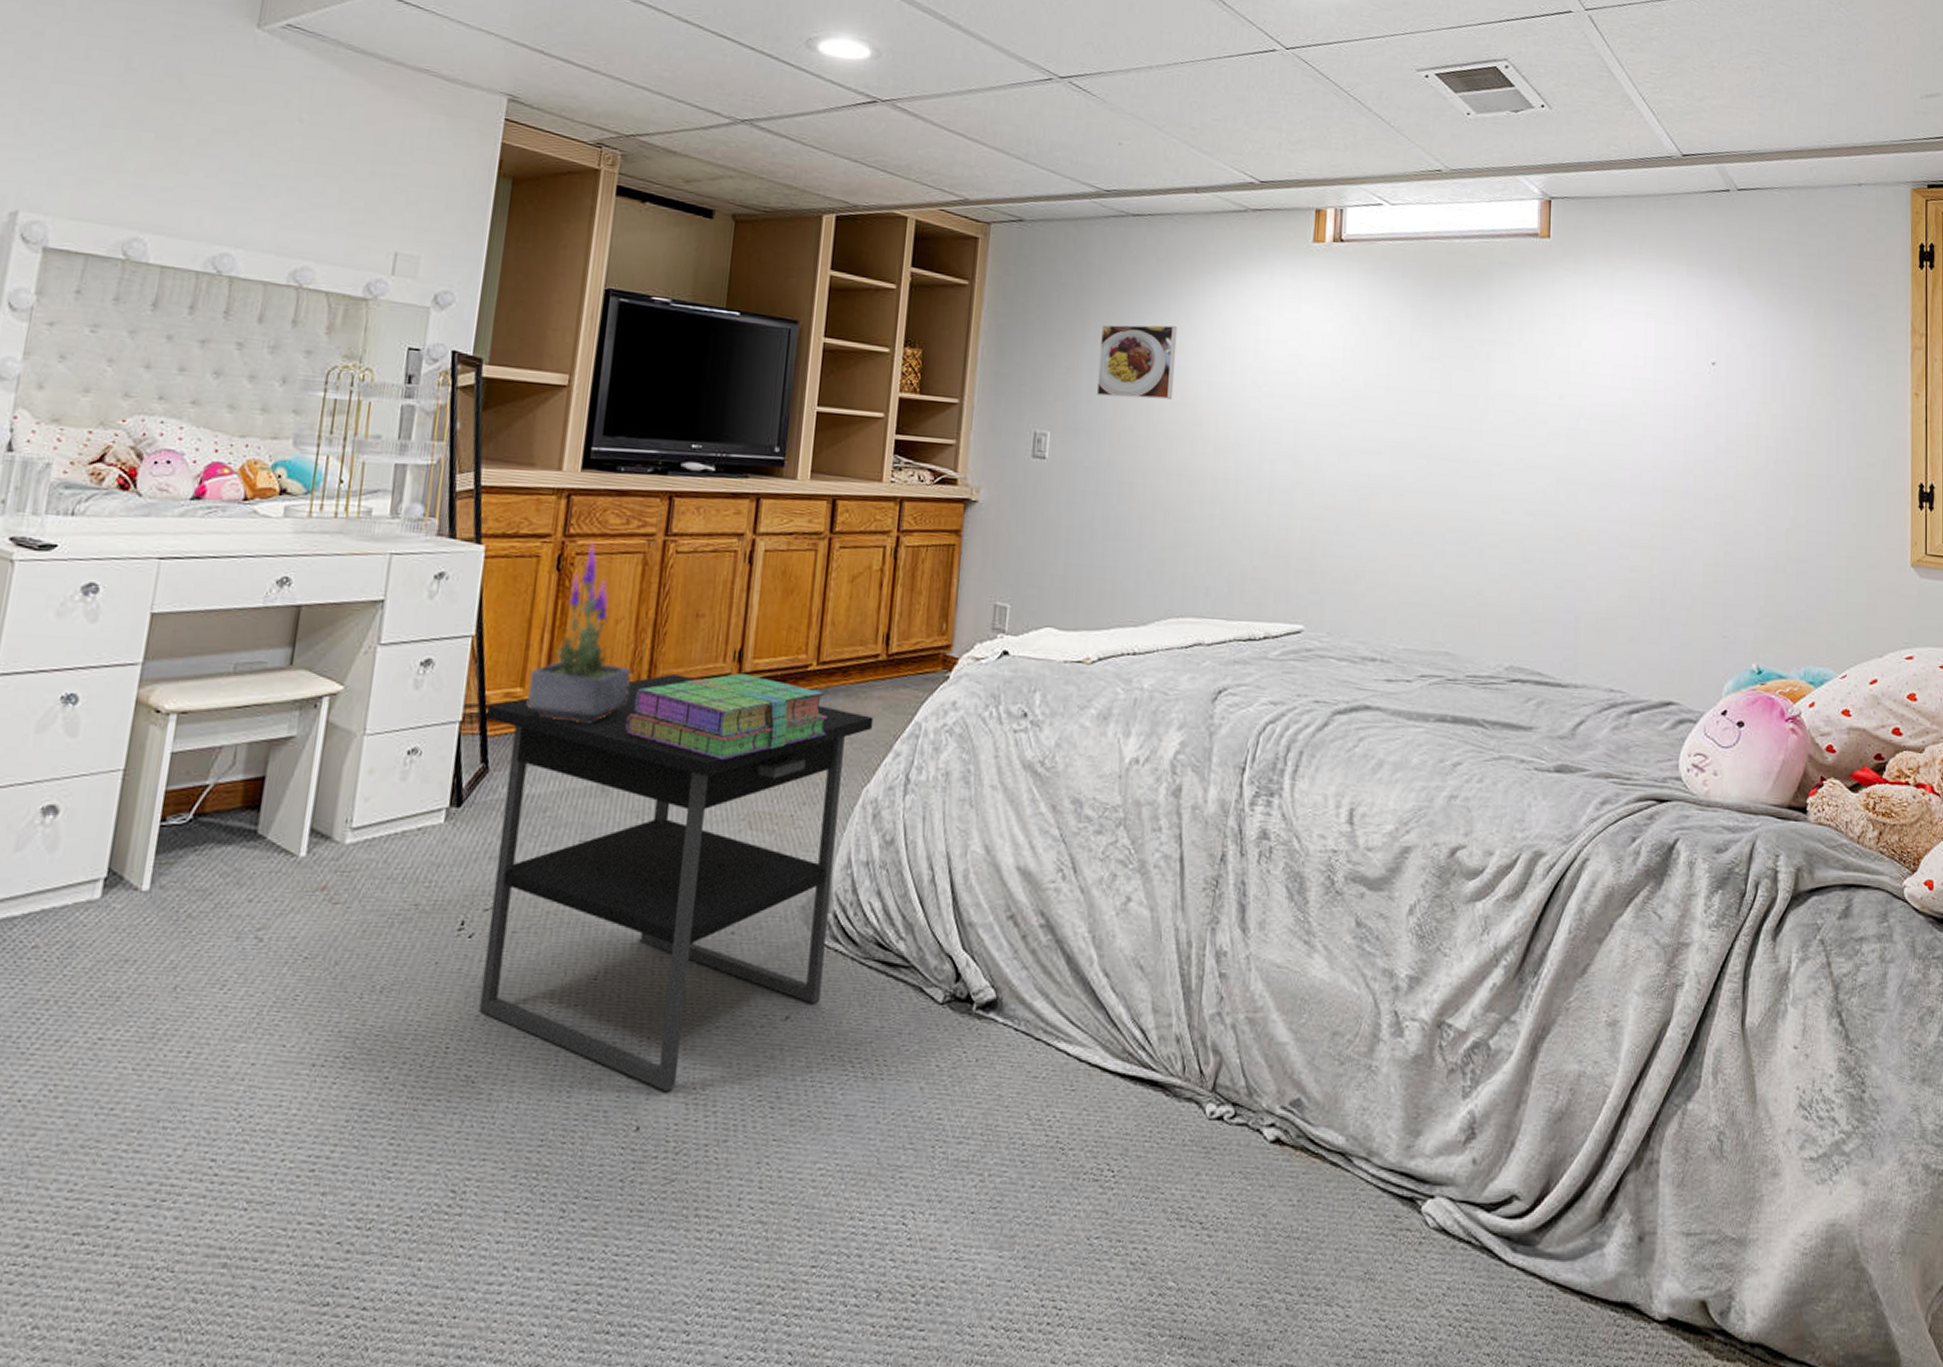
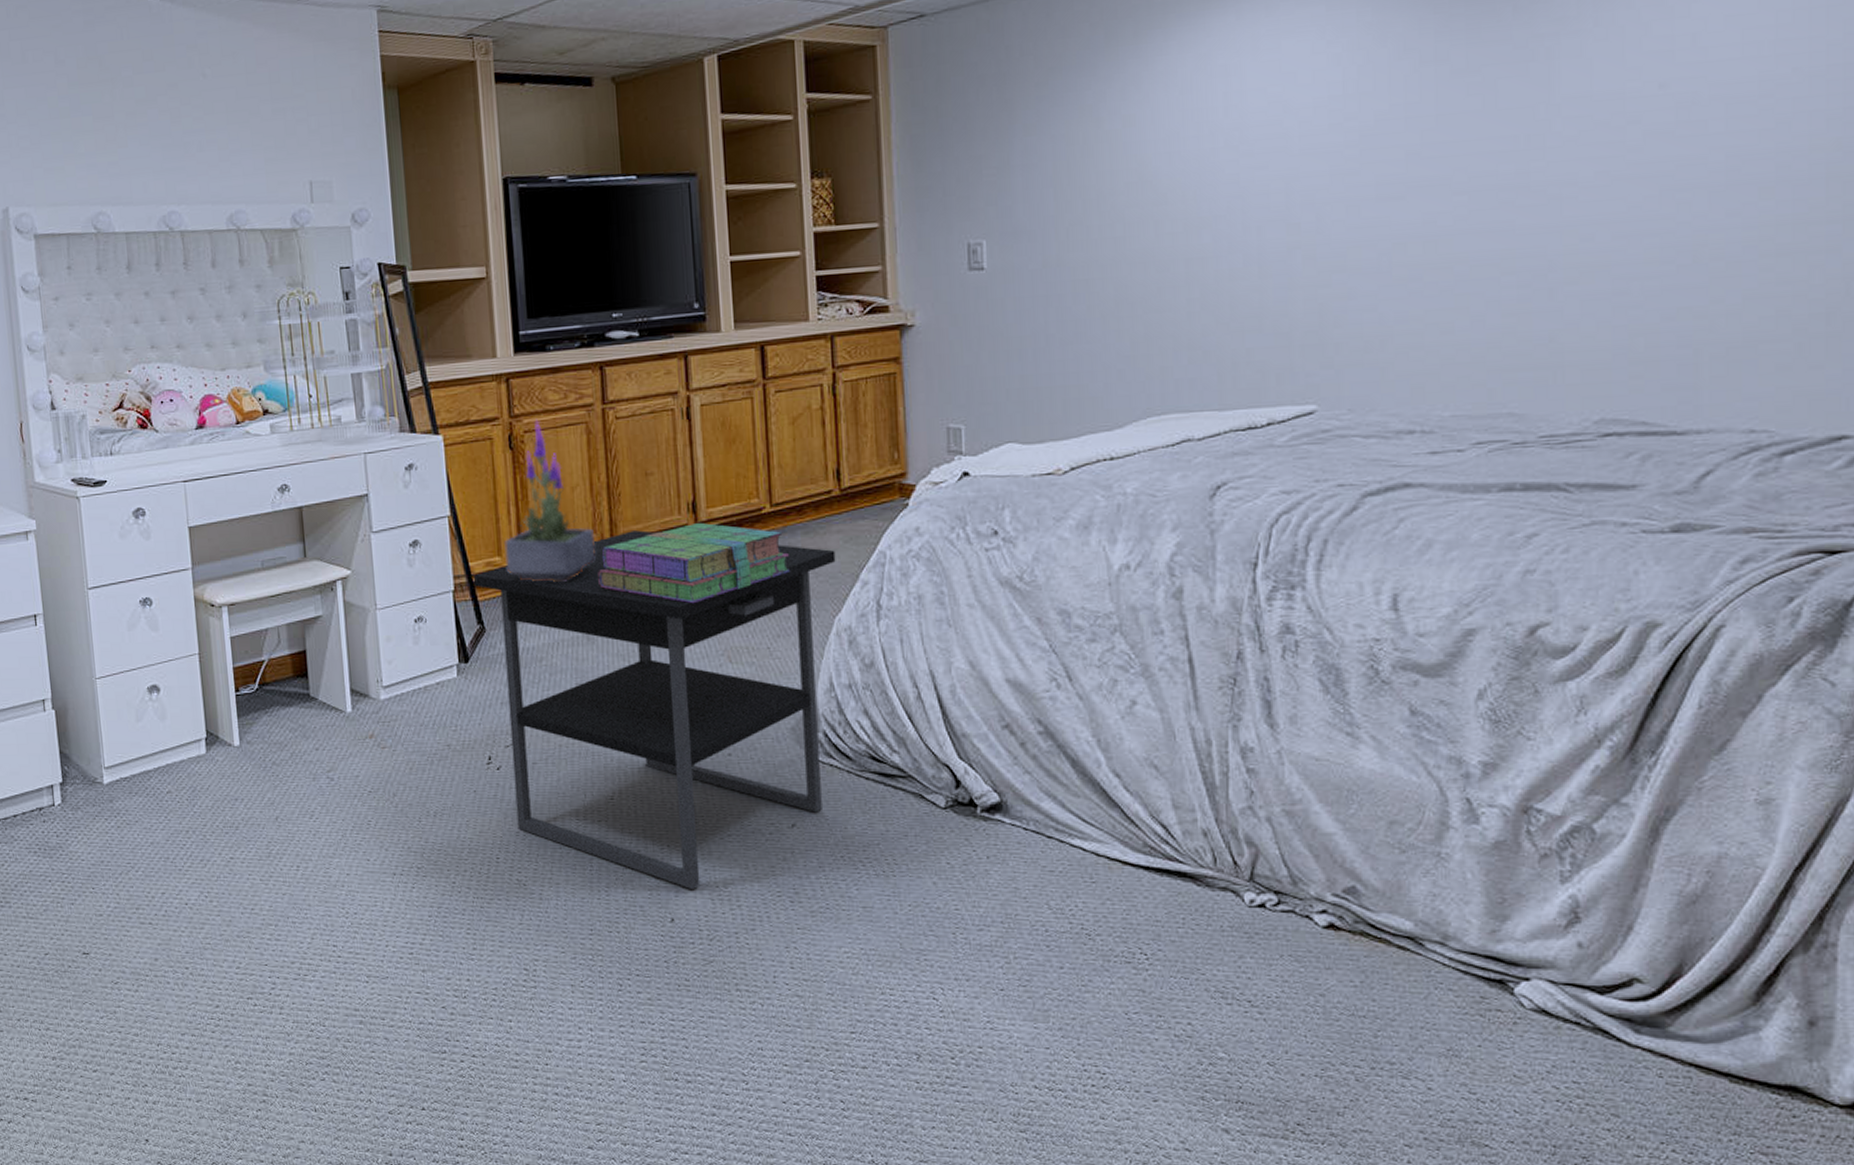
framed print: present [1096,324,1178,400] -> none [1031,96,1127,191]

